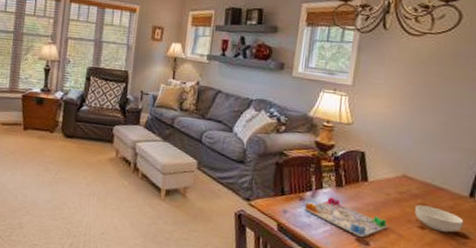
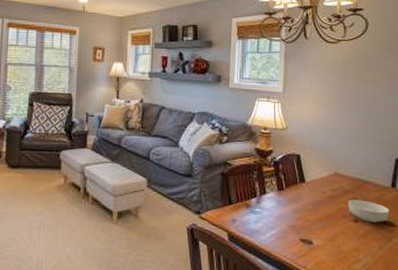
board game: present [304,197,388,237] -> none [251,201,327,237]

